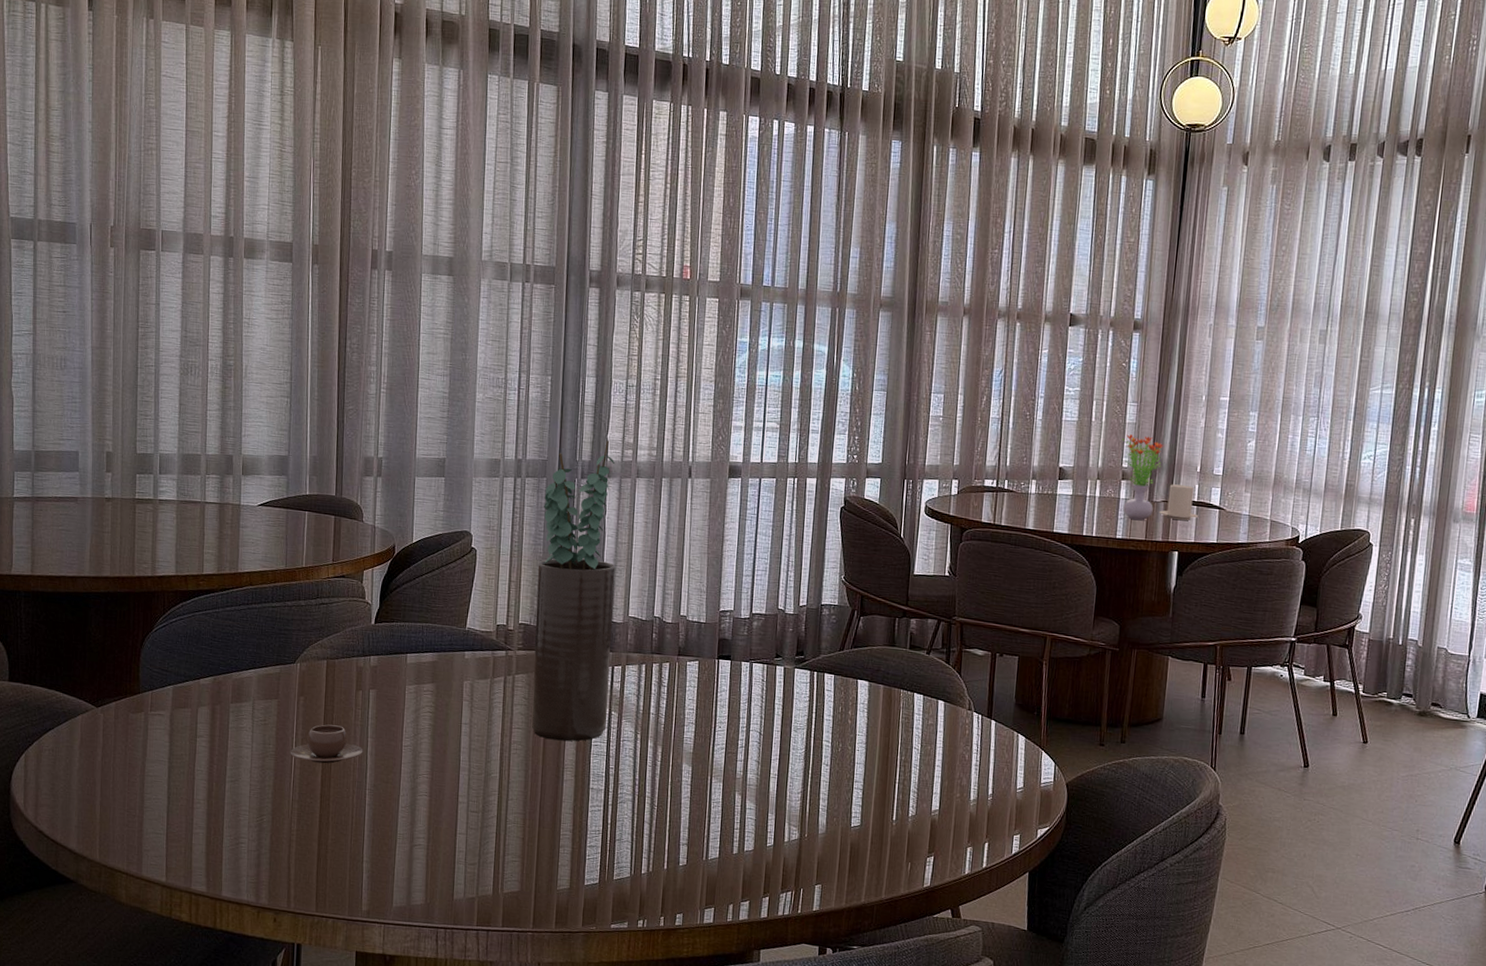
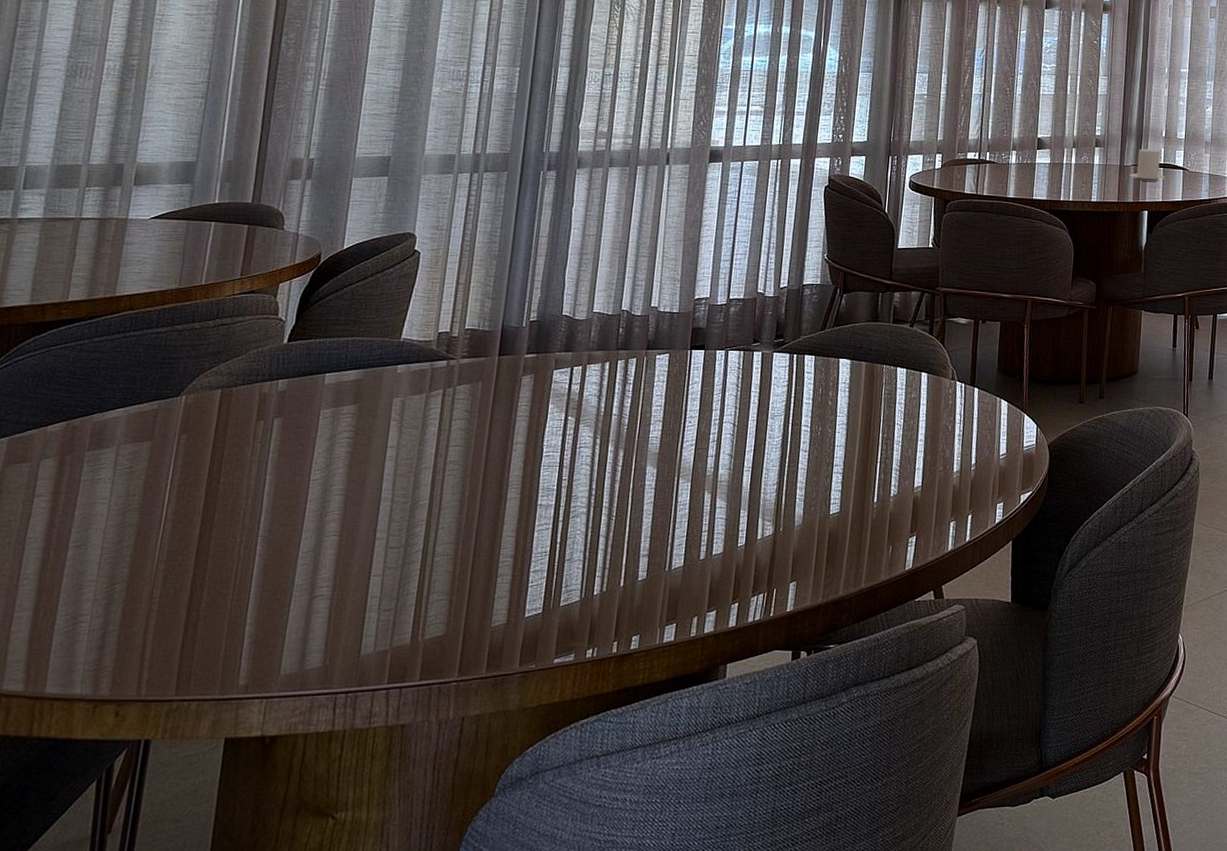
teacup: present [290,724,363,764] -> none [160,464,259,512]
vase: present [531,440,616,741] -> none [472,130,586,455]
flower arrangement: present [1122,434,1164,521] -> none [1095,105,1133,184]

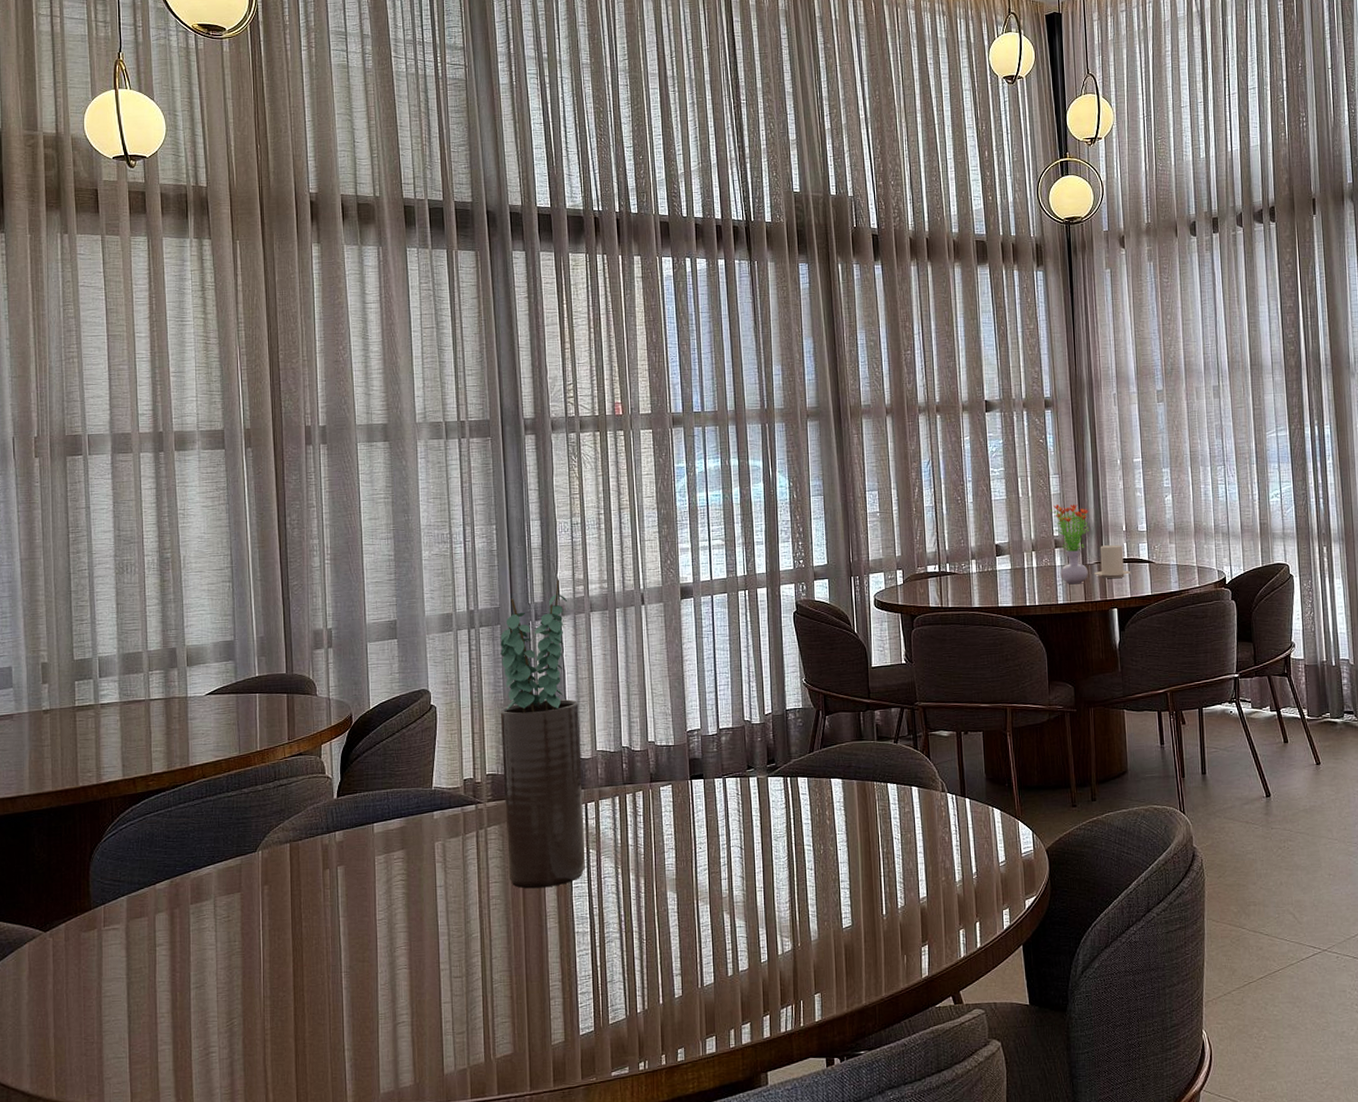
vase: none [472,130,586,455] -> present [500,579,585,889]
flower arrangement: none [1095,105,1133,184] -> present [1050,504,1090,585]

